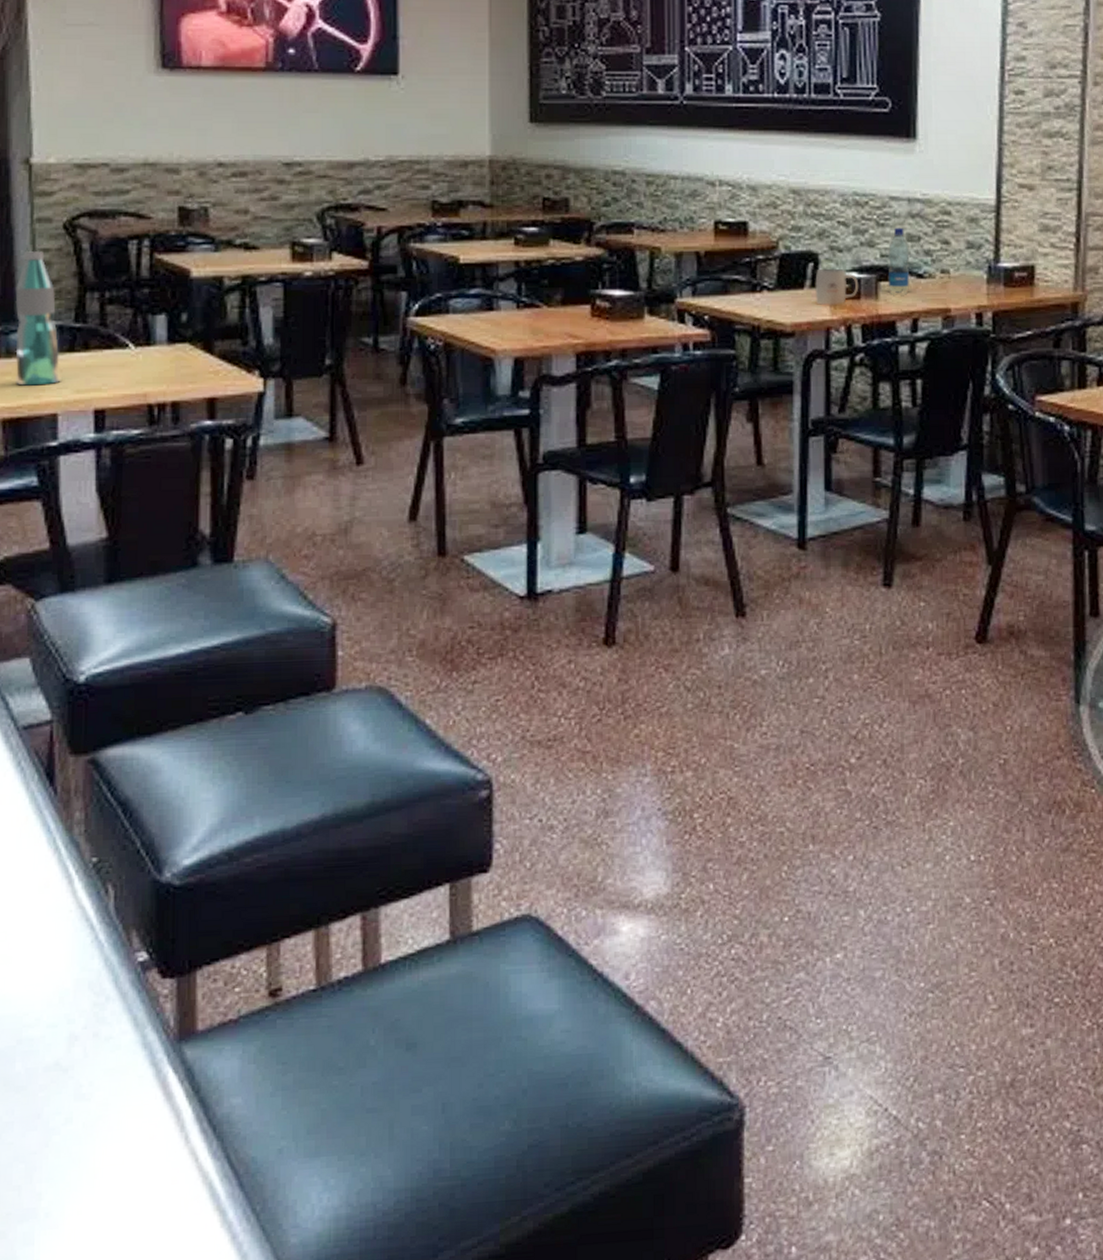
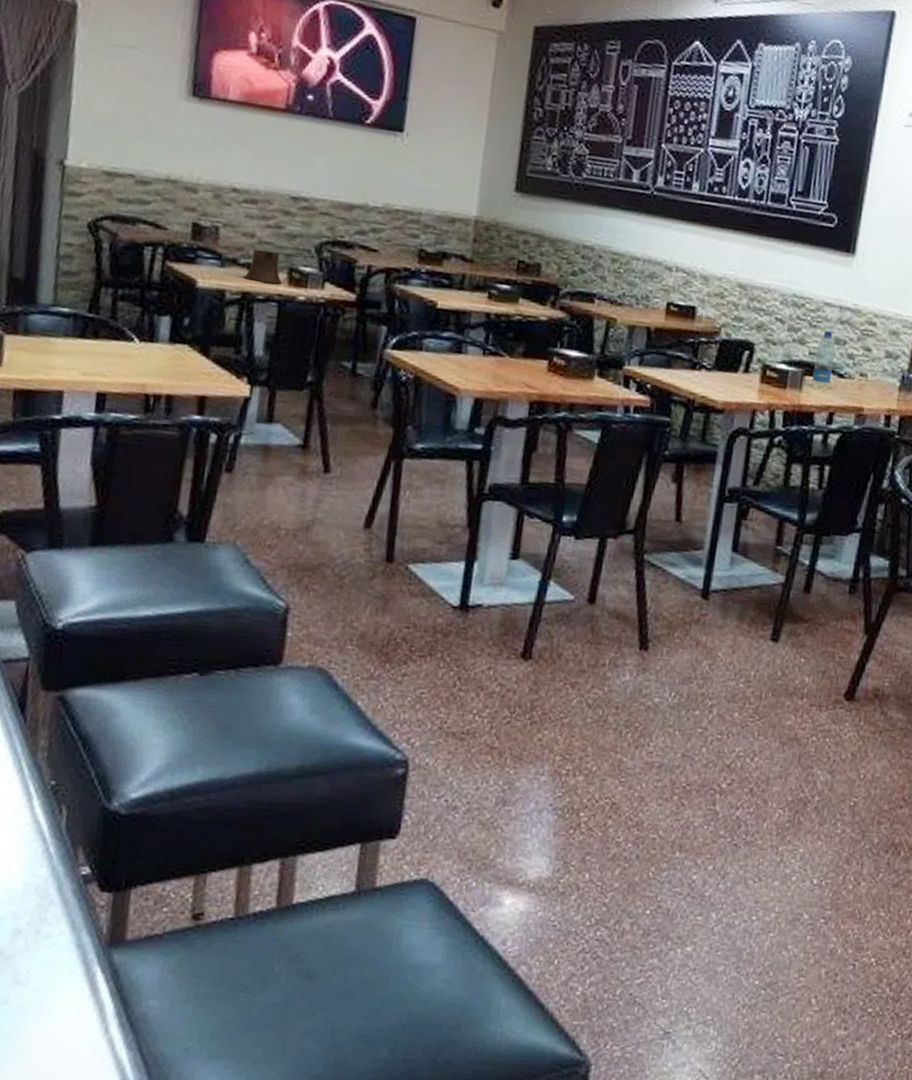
water bottle: present [15,250,63,386] -> none [29,243,74,364]
coffee pot: none [240,222,340,263] -> present [243,249,336,285]
mug: present [815,268,859,306] -> none [746,357,787,393]

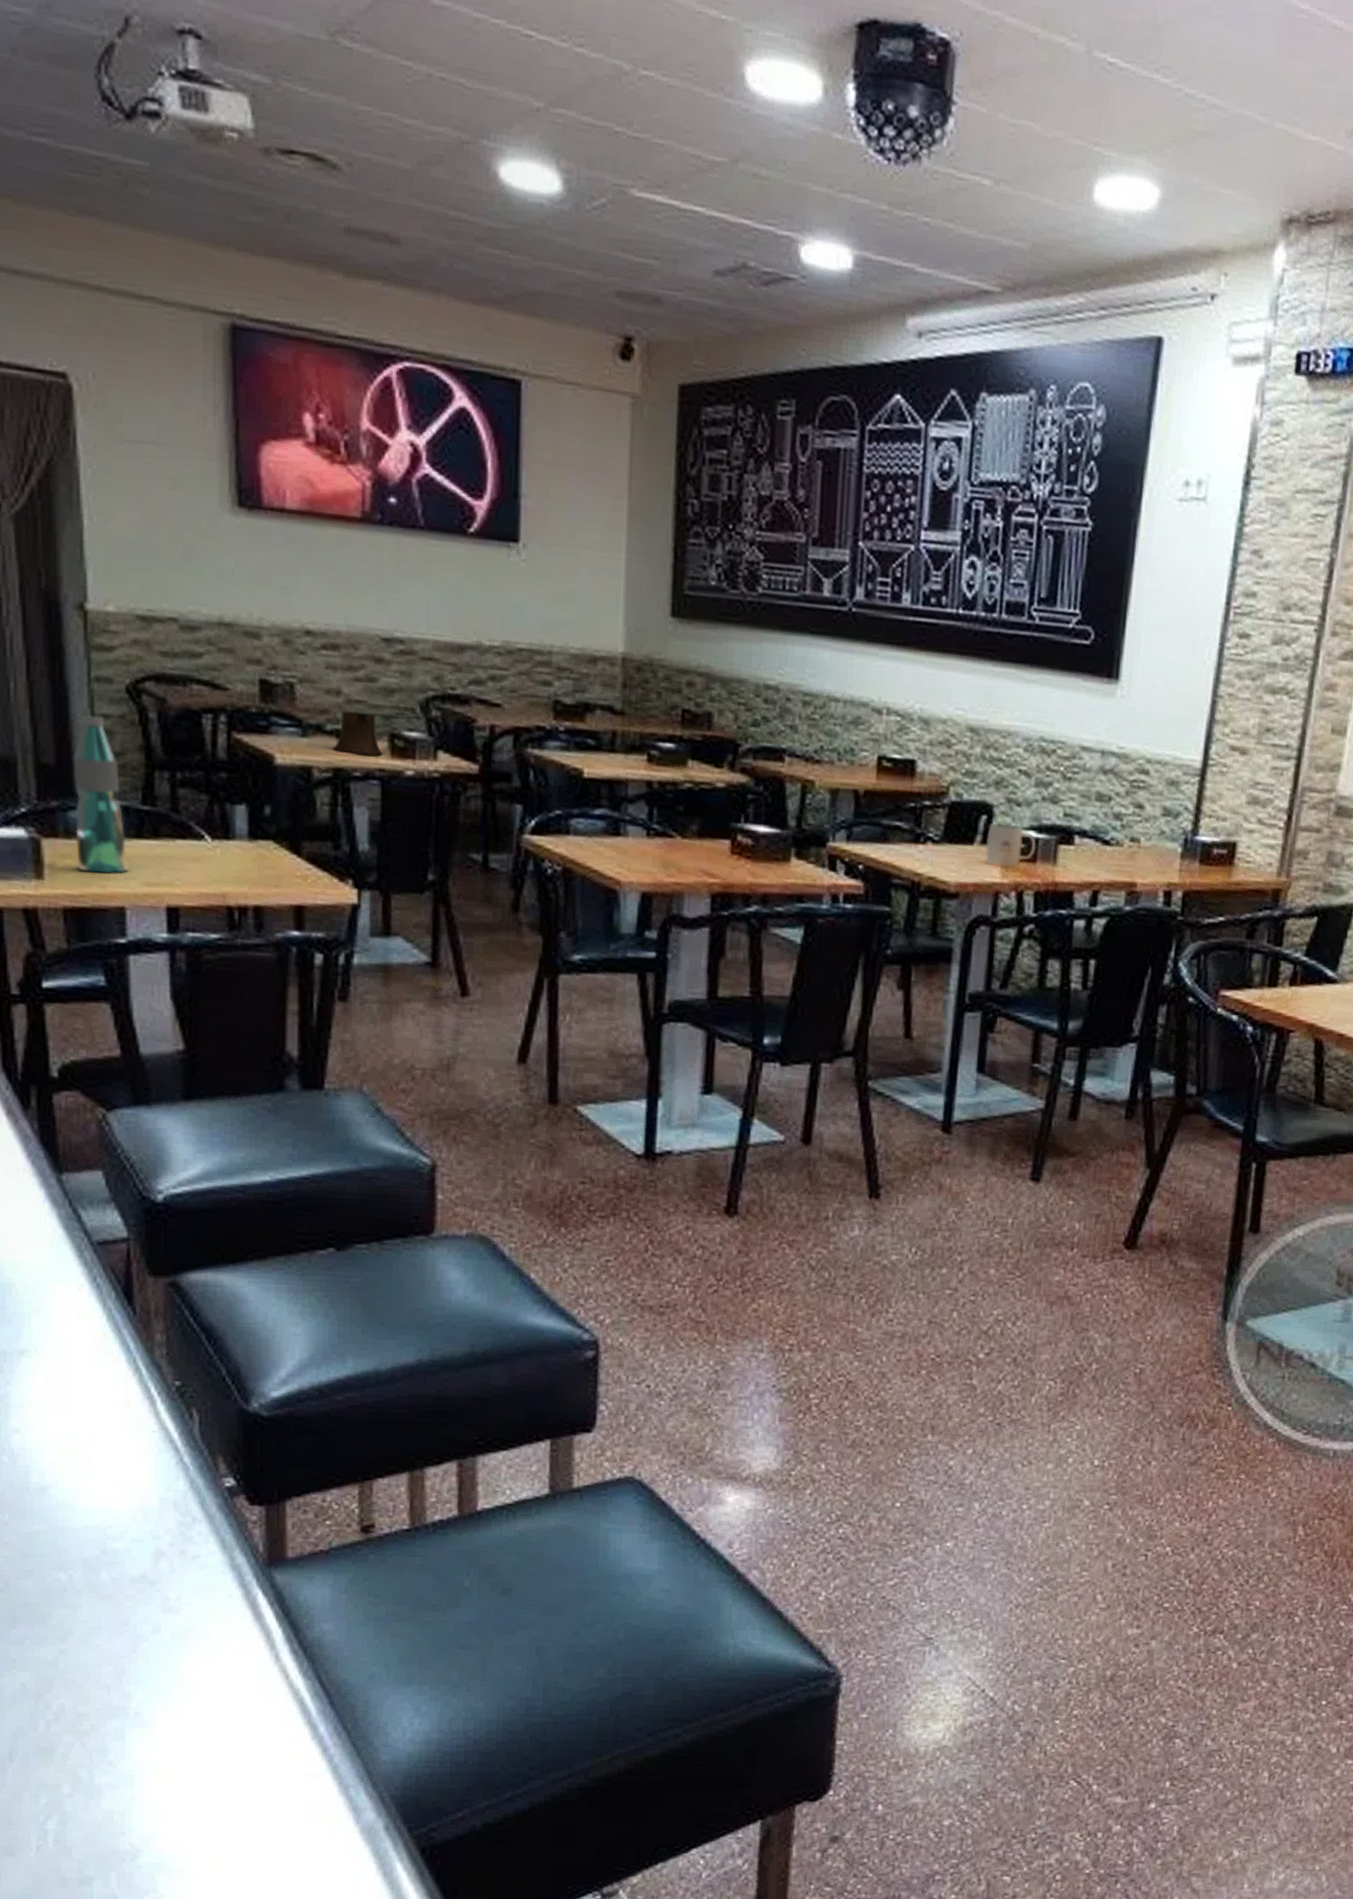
water bottle: none [29,243,74,364] -> present [73,715,130,873]
mug: none [746,357,787,393] -> present [985,823,1036,869]
bottle: present [811,330,835,392] -> none [1068,783,1098,864]

